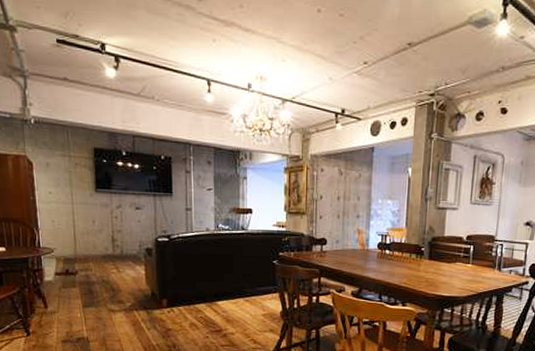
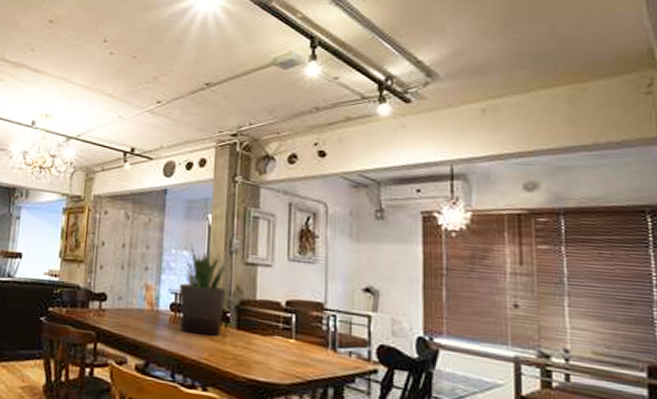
planter: none [384,195,423,266] -> present [178,245,227,336]

